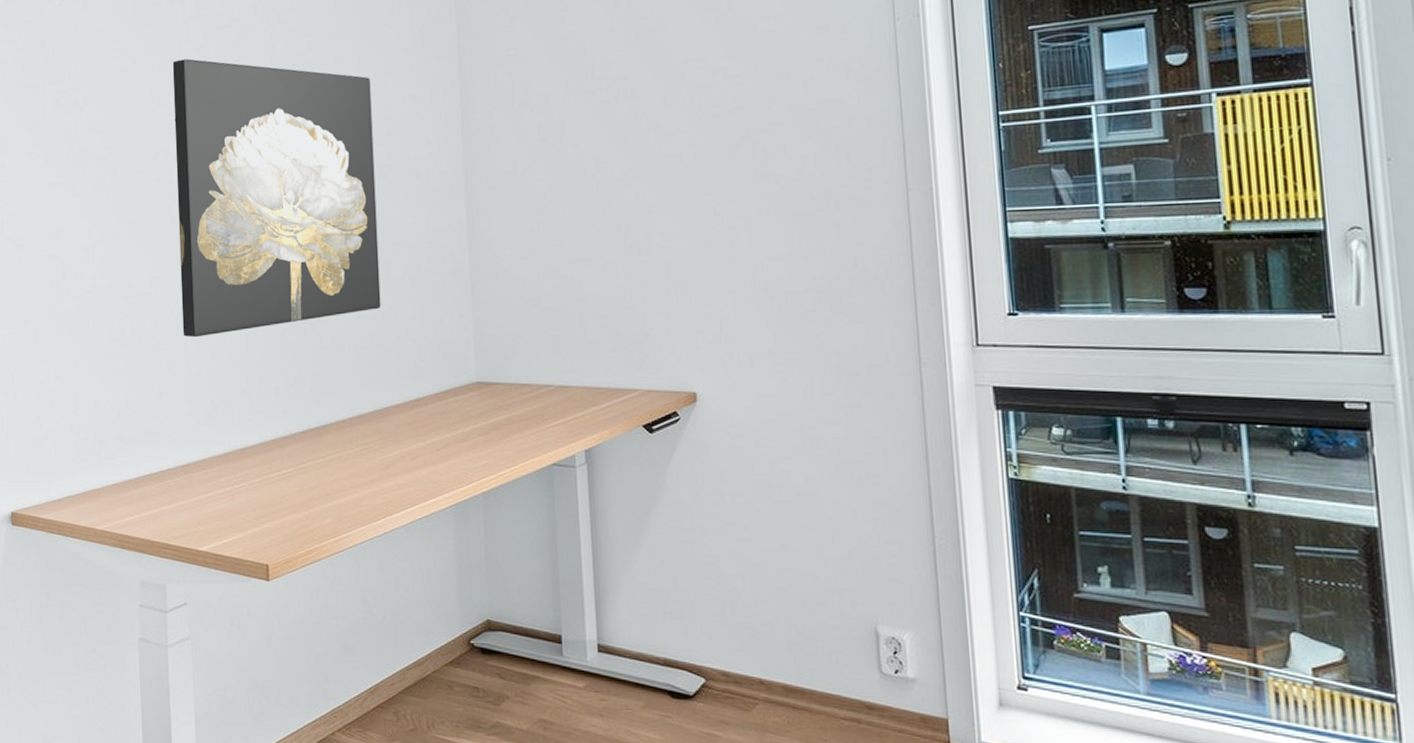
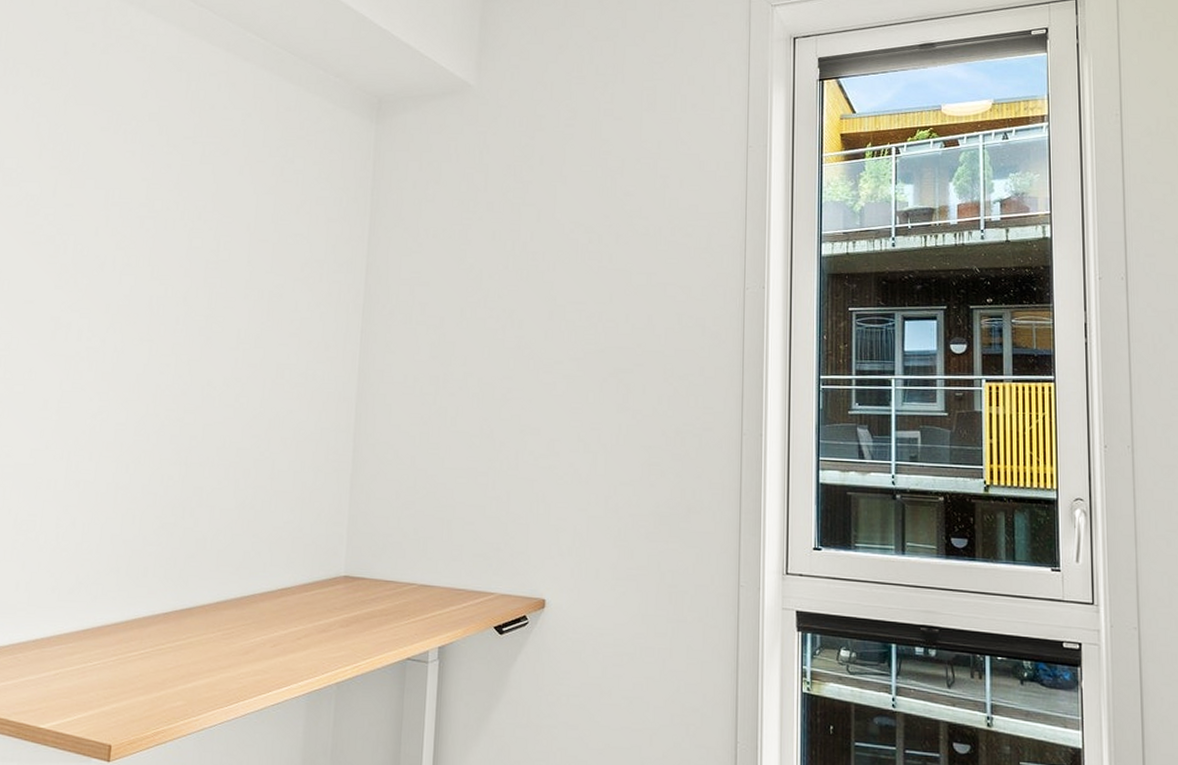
wall art: present [172,59,381,338] -> none [56,242,280,513]

